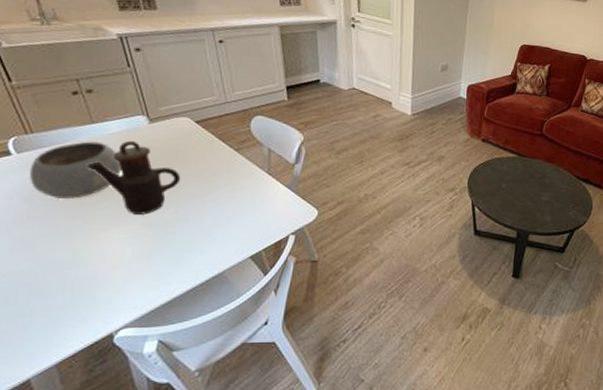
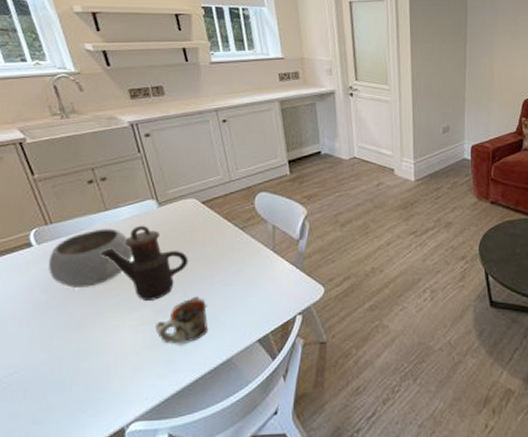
mug: none [145,213,201,258] -> present [155,296,209,345]

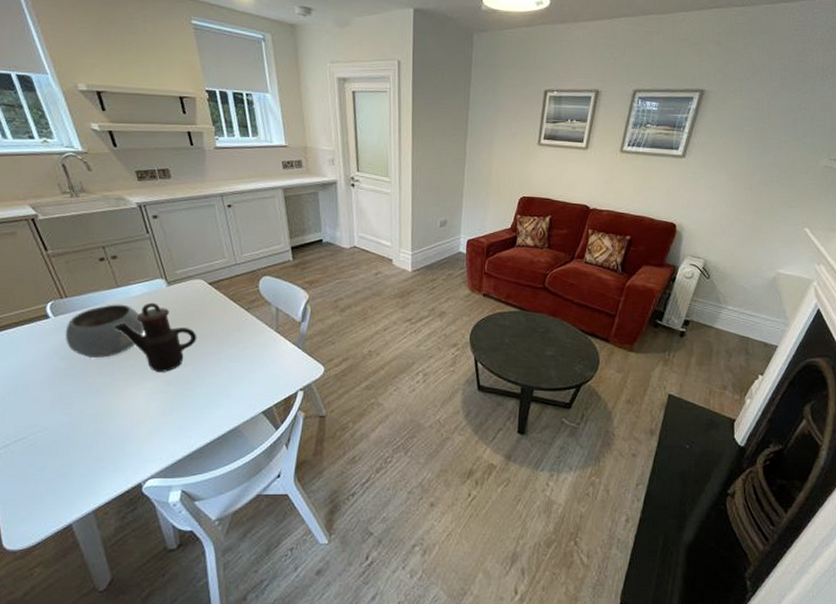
mug: present [155,296,209,345] -> none [167,370,217,413]

